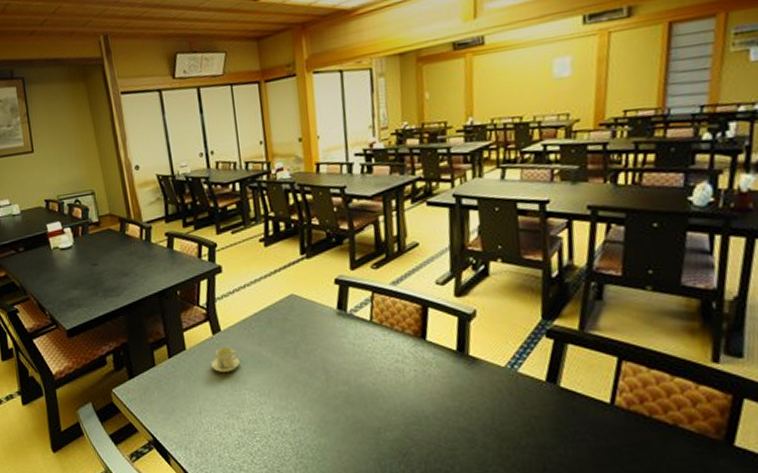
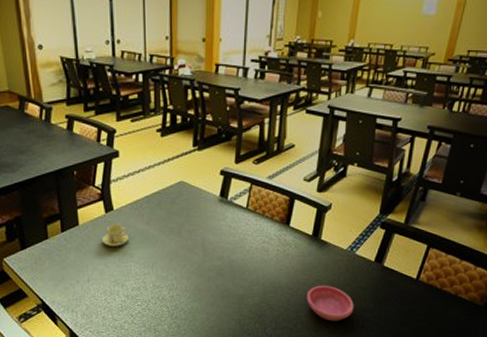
saucer: none [460,413,529,462] -> present [306,285,354,321]

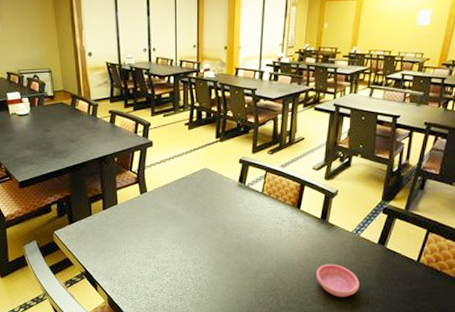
cup and saucer: present [102,224,129,246] -> none [137,204,159,223]

